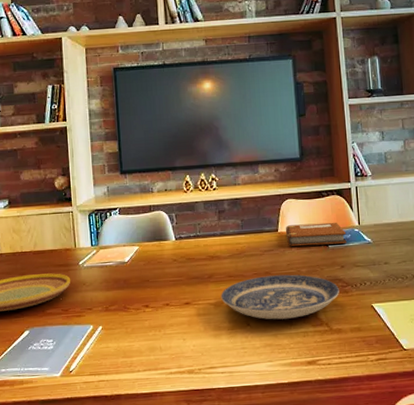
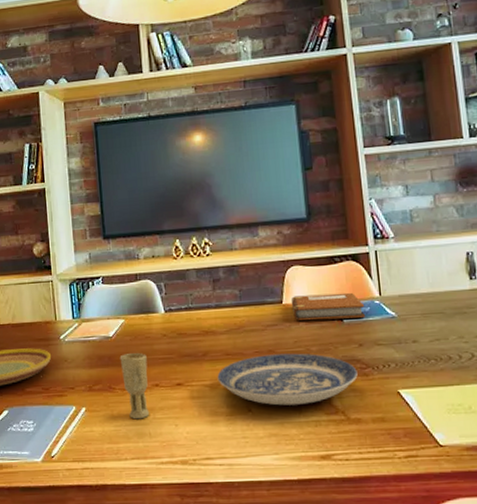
cup: none [134,276,161,336] -> present [119,353,150,420]

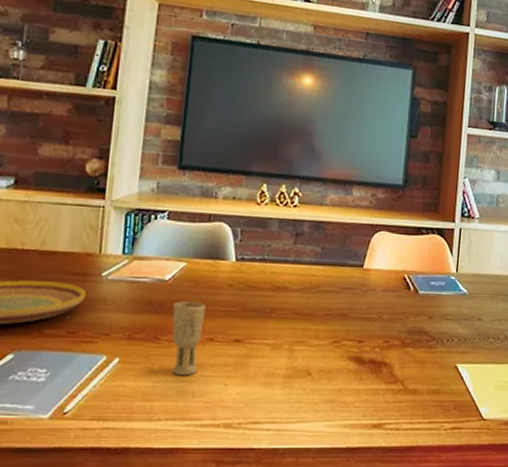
plate: present [217,353,358,406] -> none [281,318,423,372]
notebook: present [291,292,366,320] -> none [371,262,441,291]

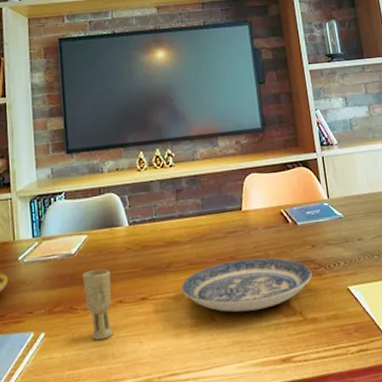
plate: none [281,318,423,372] -> present [181,257,312,312]

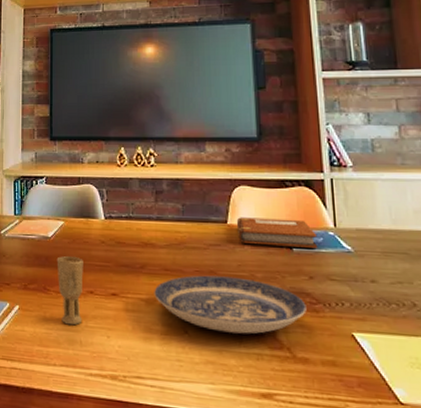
notebook: none [249,196,317,226] -> present [236,217,318,248]

